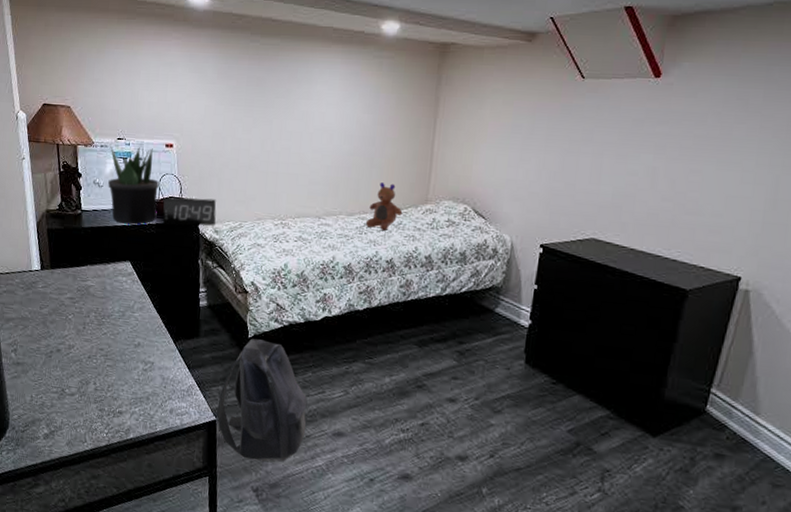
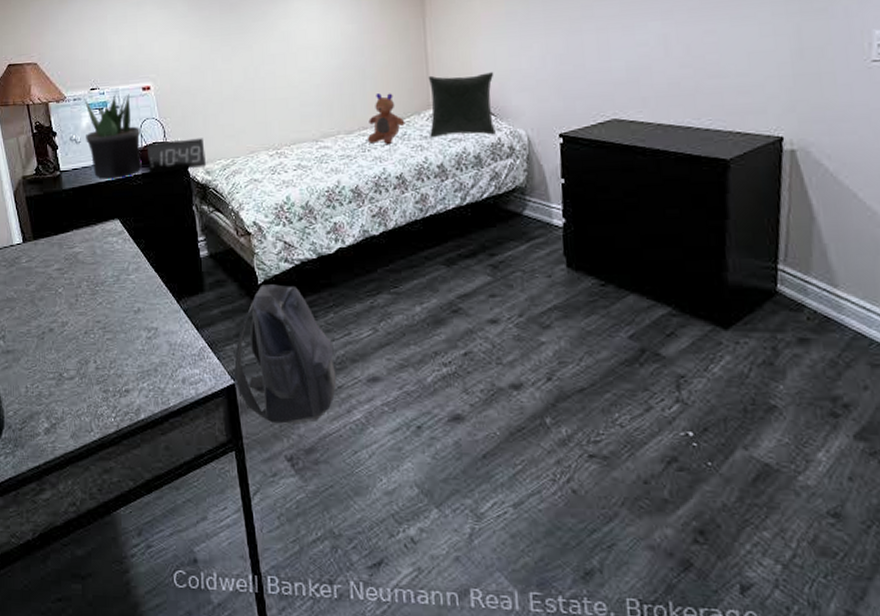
pillow: none [423,173,492,236] -> present [428,72,496,137]

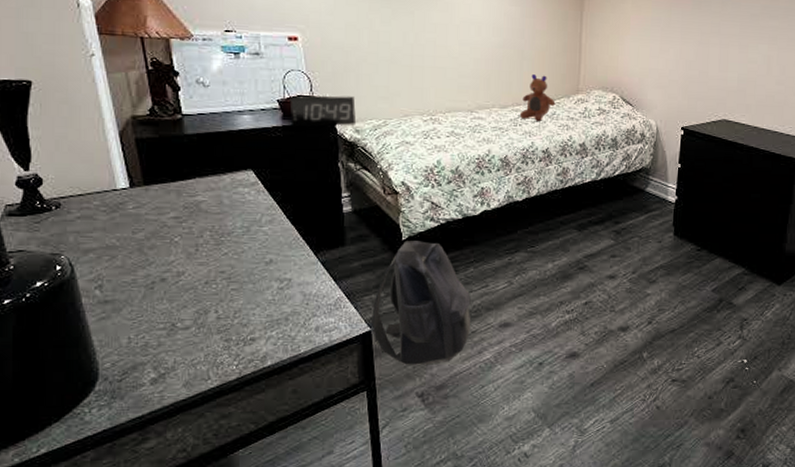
planter: present [82,94,142,179] -> none [214,37,284,128]
pillow: present [428,72,496,137] -> none [576,64,636,122]

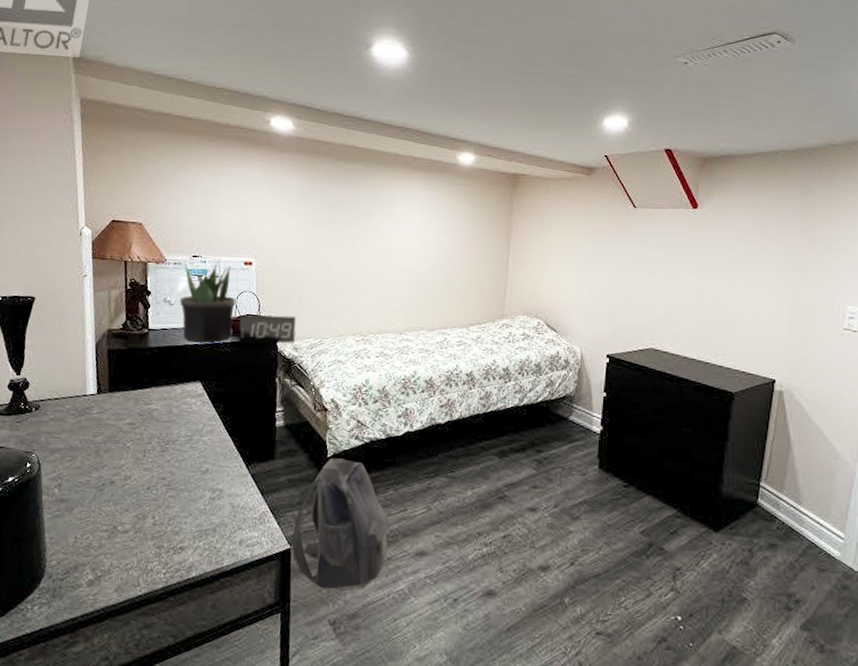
planter: none [214,37,284,128] -> present [180,261,236,344]
toy: present [519,74,556,121] -> none [445,299,481,344]

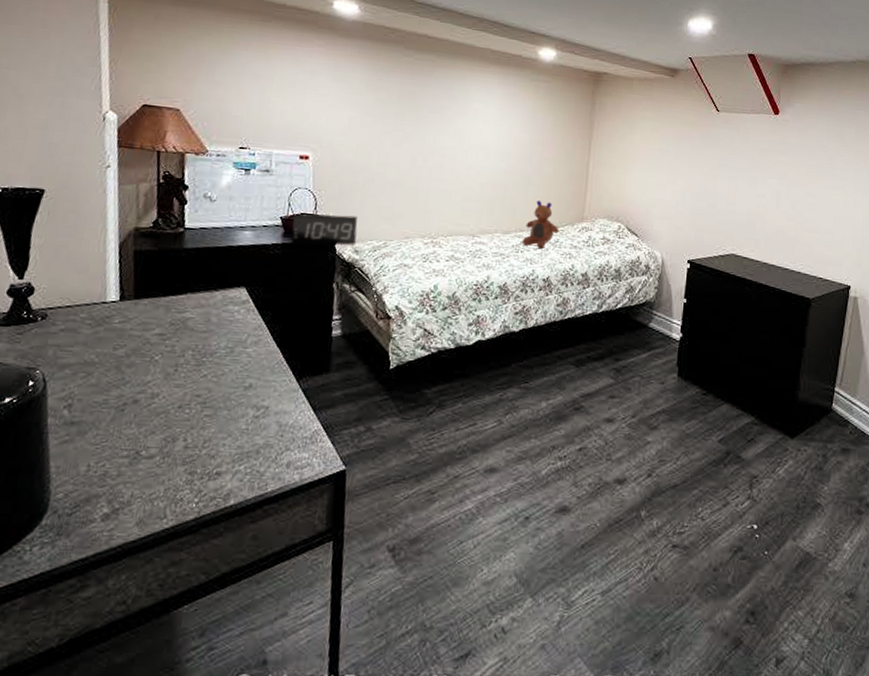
planter: present [180,261,236,344] -> none [223,153,289,245]
backpack: present [291,458,389,590] -> none [347,370,457,513]
toy: none [445,299,481,344] -> present [521,201,559,248]

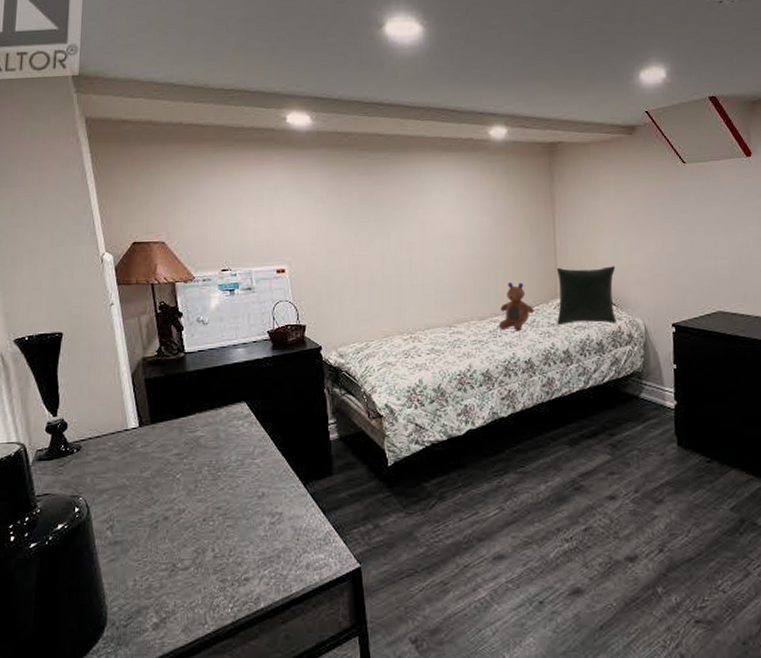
alarm clock: present [291,214,358,246] -> none [278,321,340,357]
pillow: none [579,192,643,253] -> present [556,266,616,324]

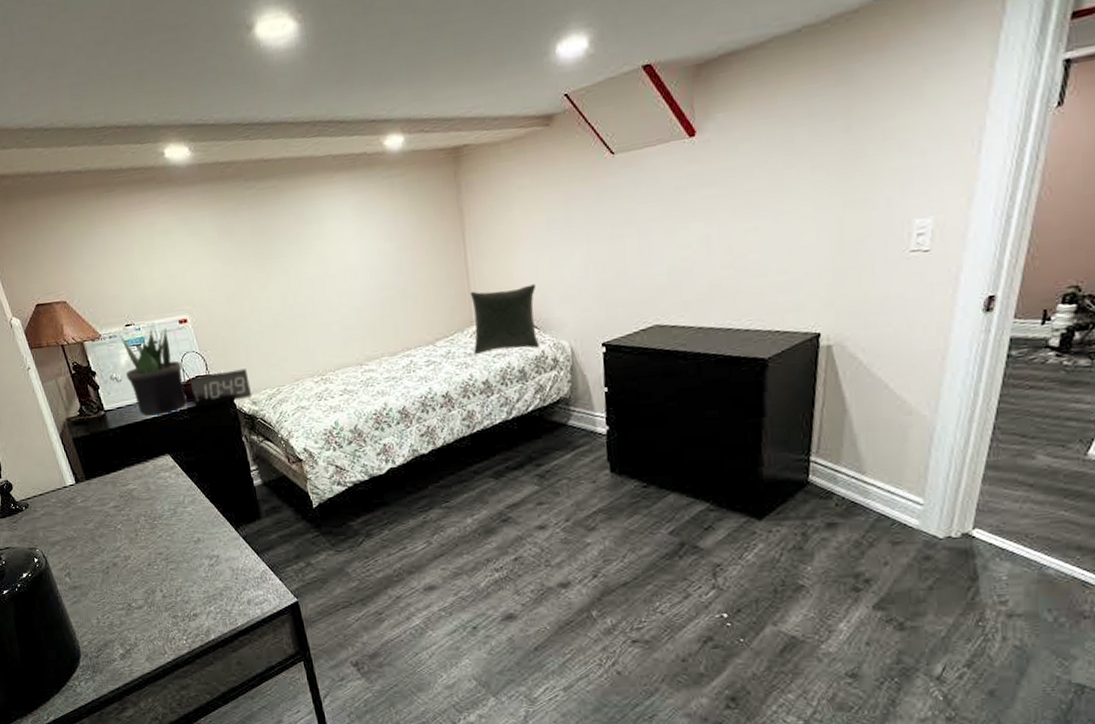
planter: none [213,276,273,361] -> present [118,328,187,416]
alarm clock: none [278,321,340,357] -> present [189,368,252,408]
toy: present [498,282,535,330] -> none [411,311,449,364]

